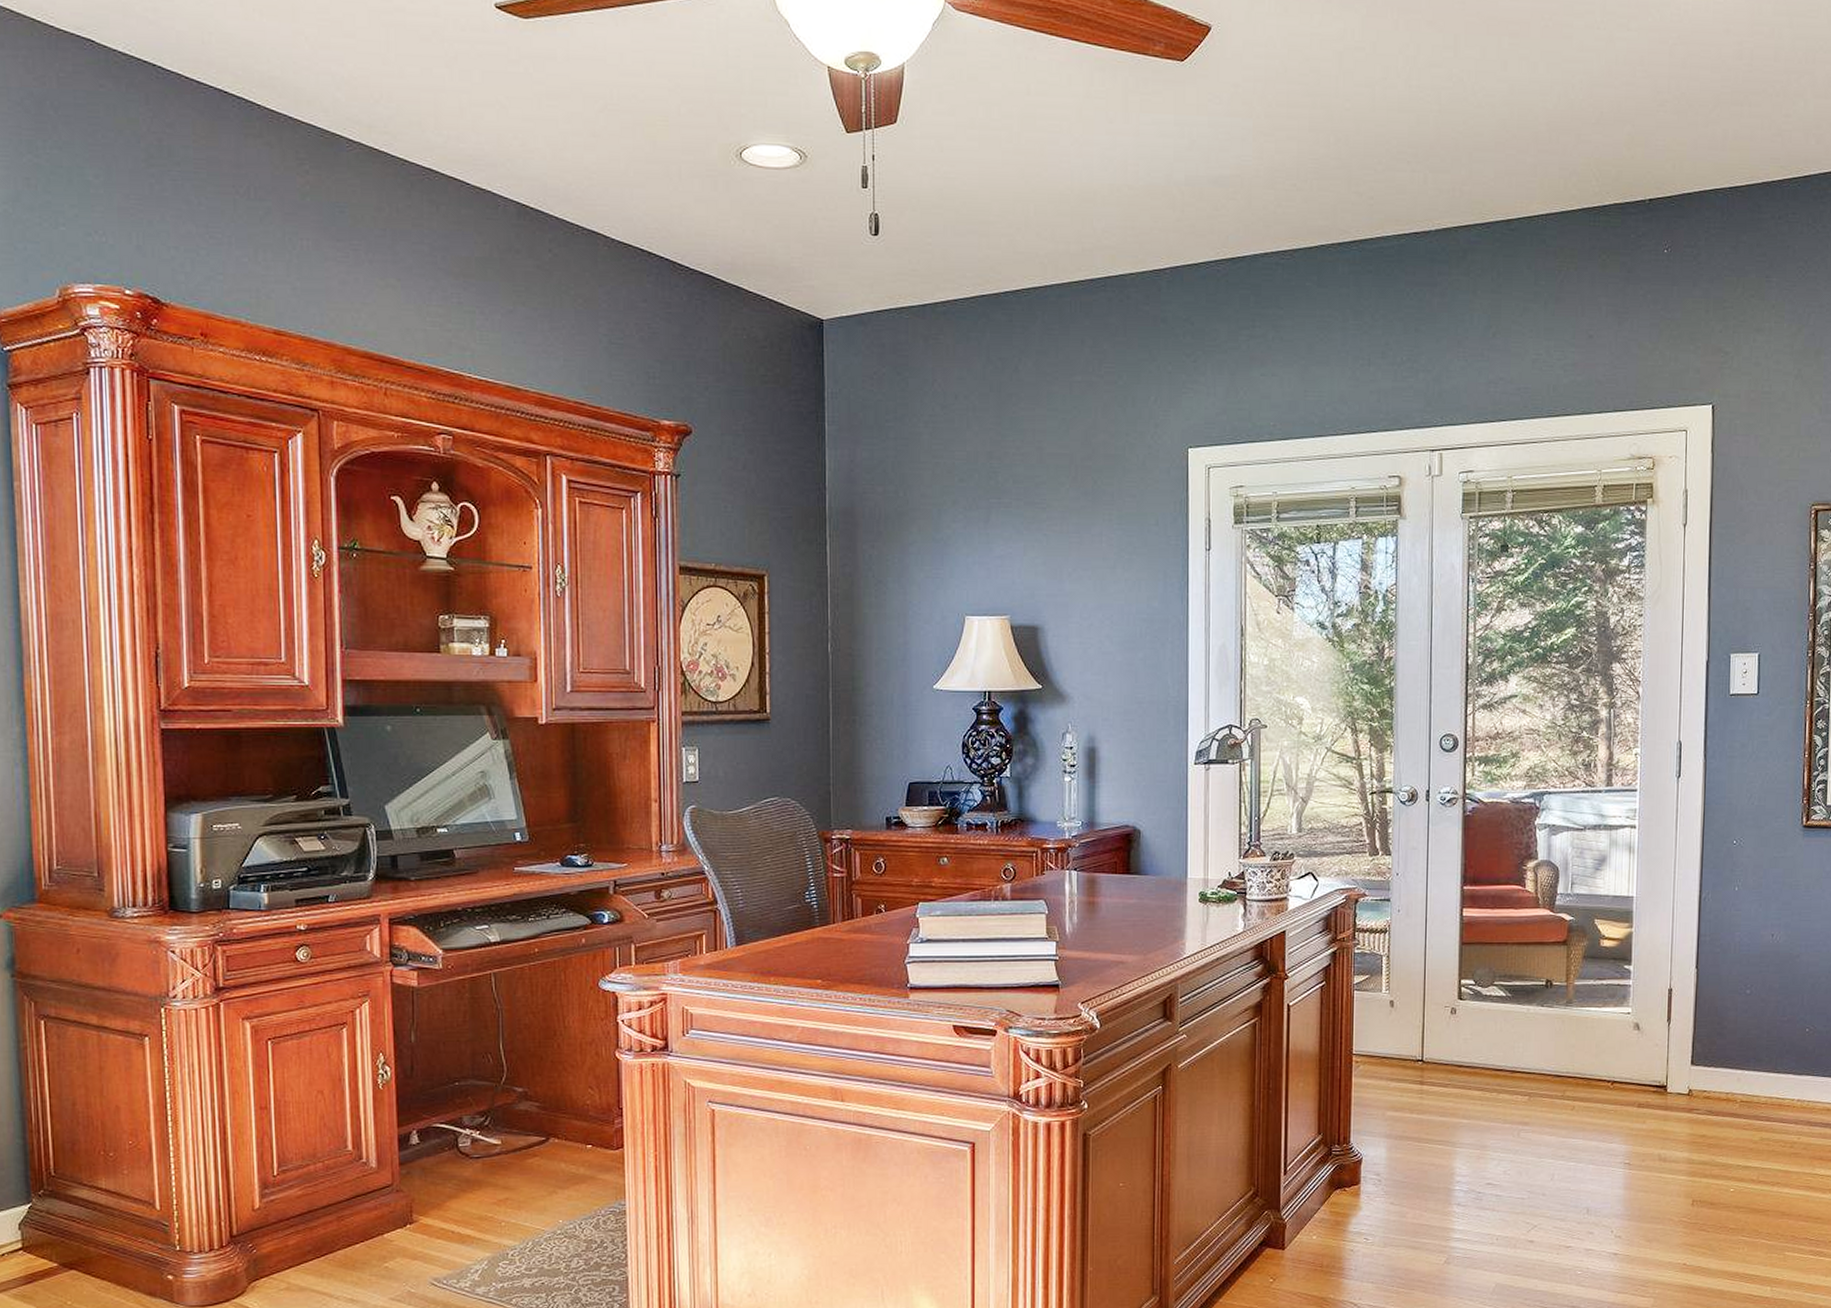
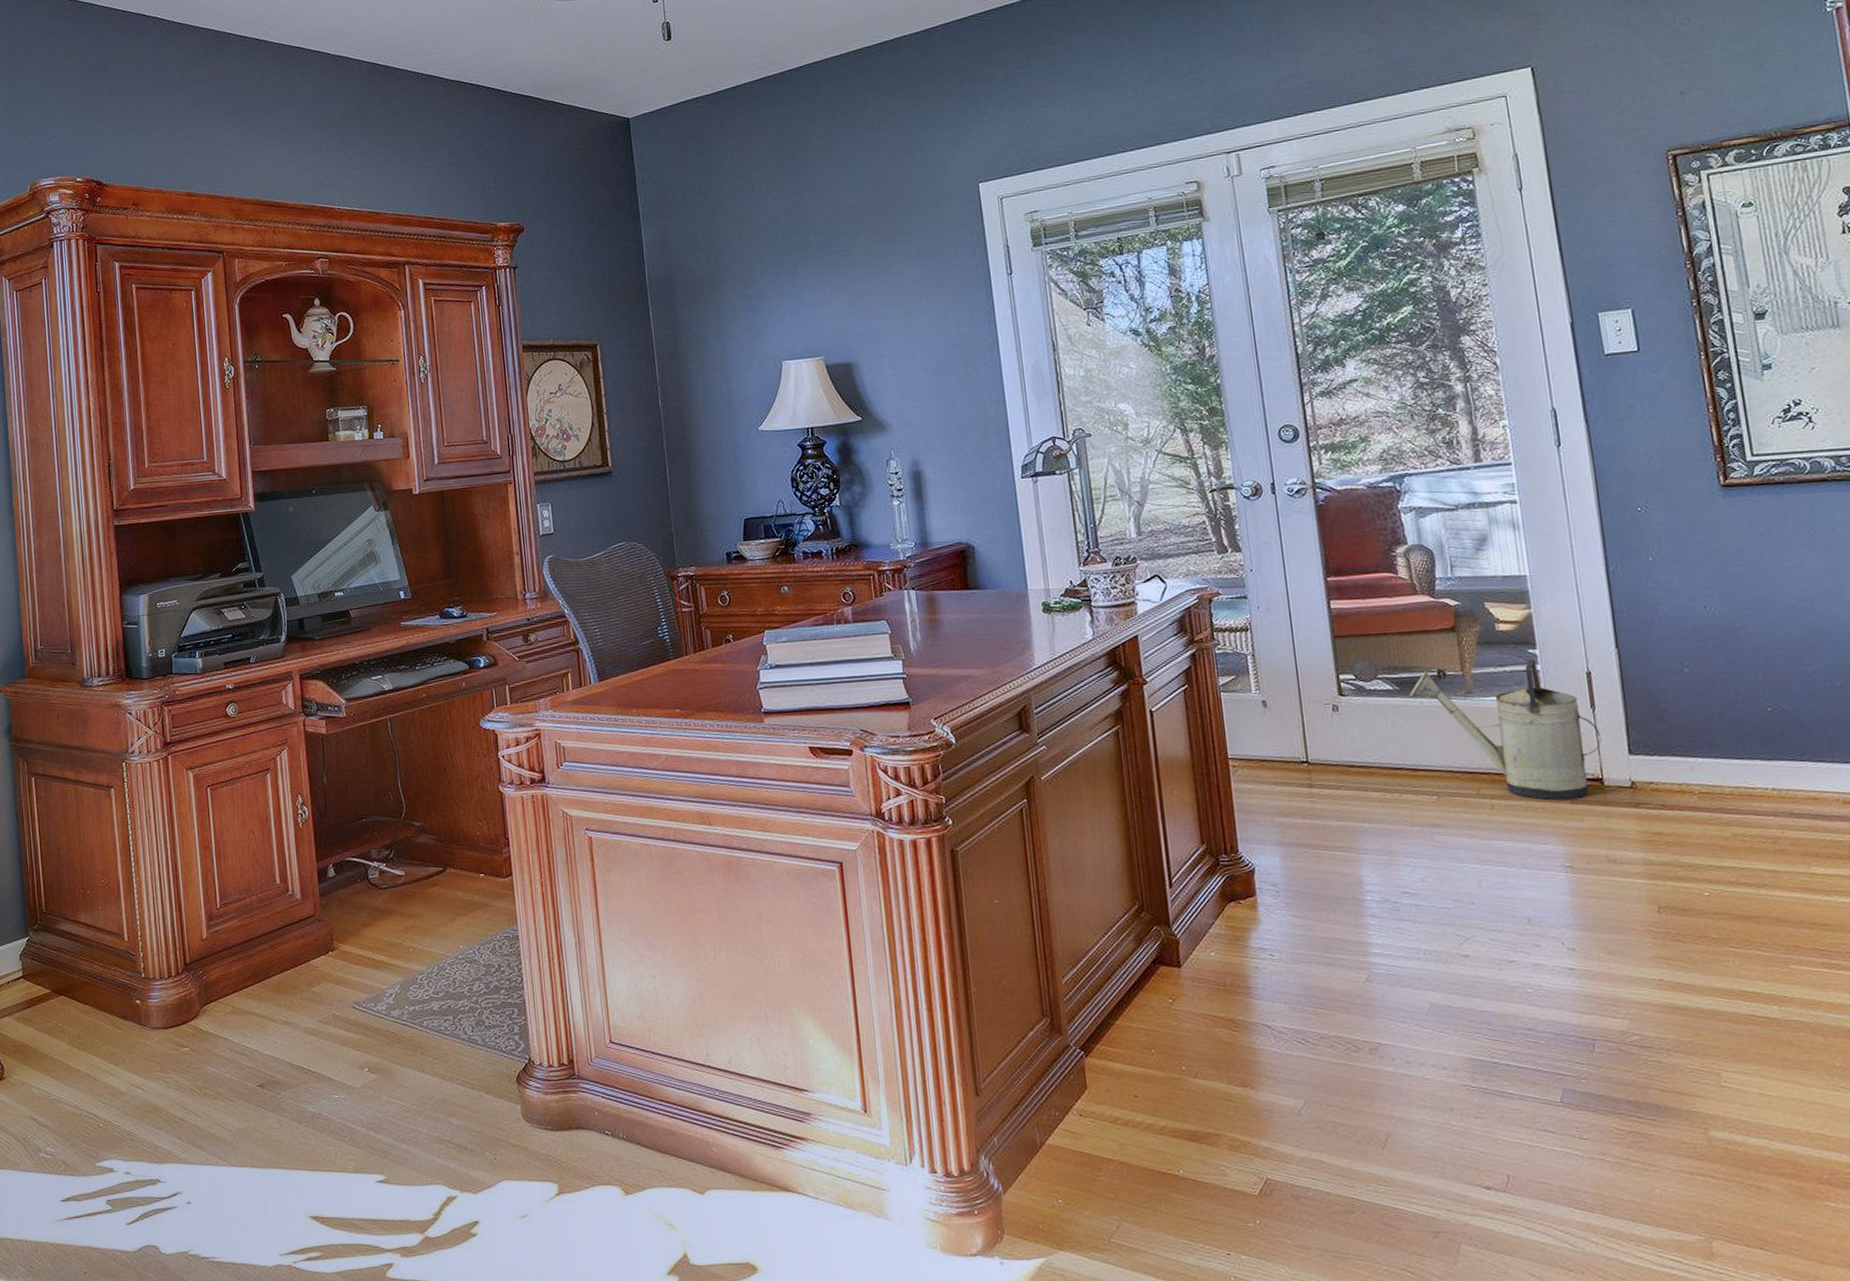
watering can: none [1518,974,1671,1103] -> present [1409,658,1601,800]

